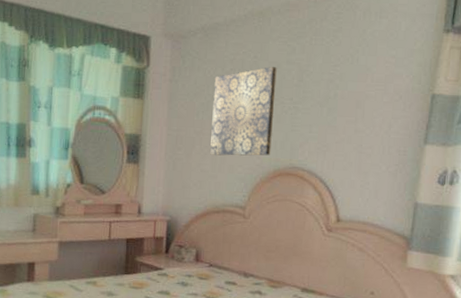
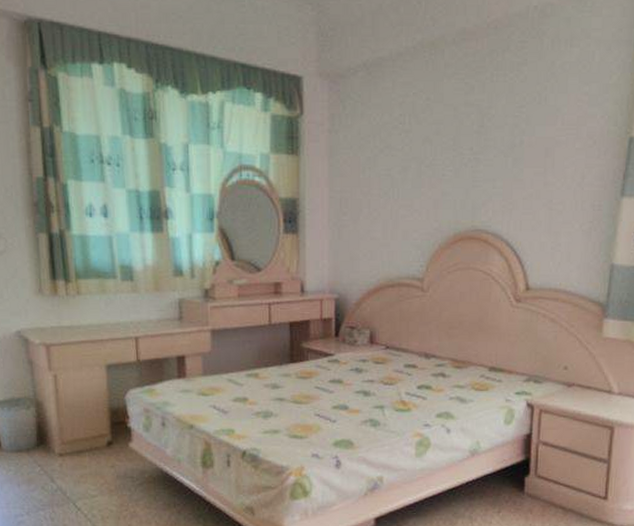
wall art: present [210,67,277,156] -> none [380,110,454,221]

